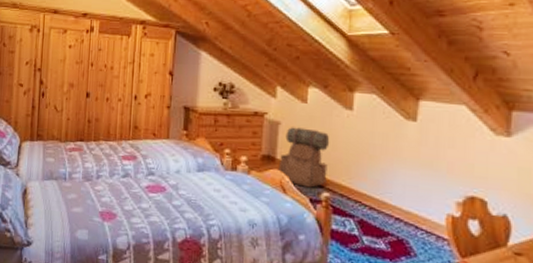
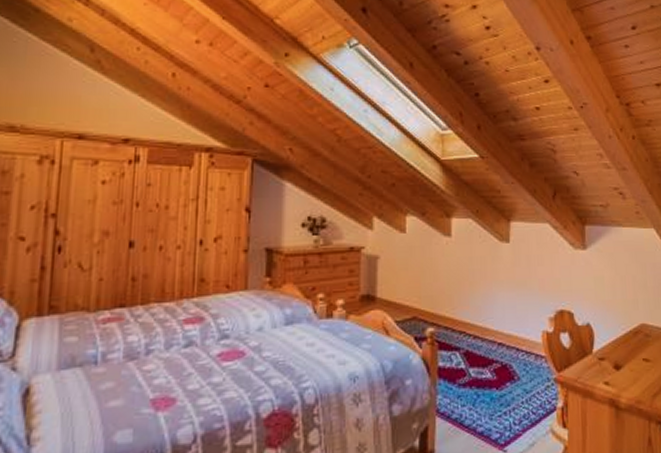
backpack: present [276,127,330,188] -> none [378,260,431,325]

